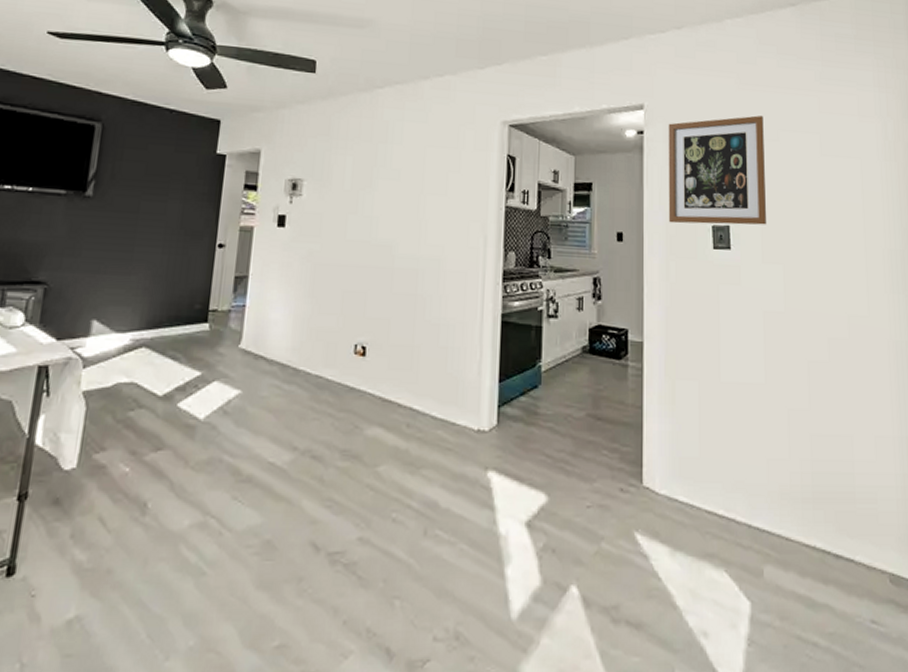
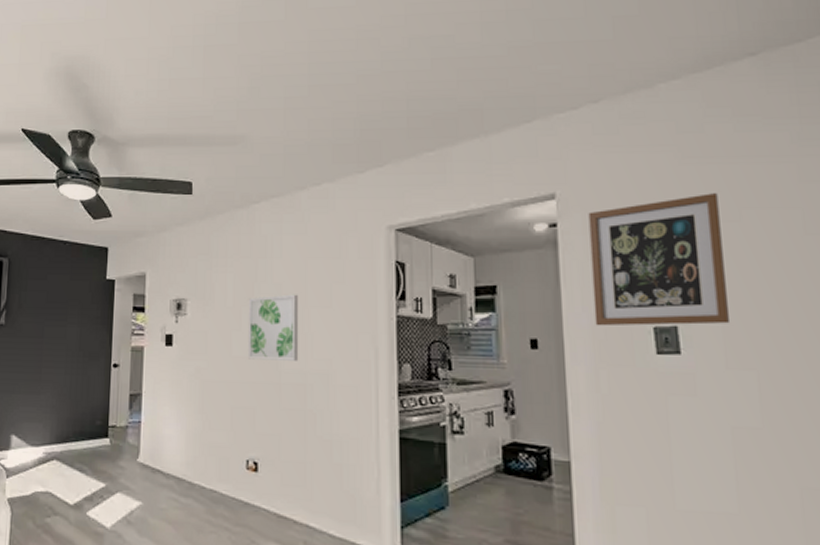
wall art: none [362,180,415,246] -> present [247,294,299,361]

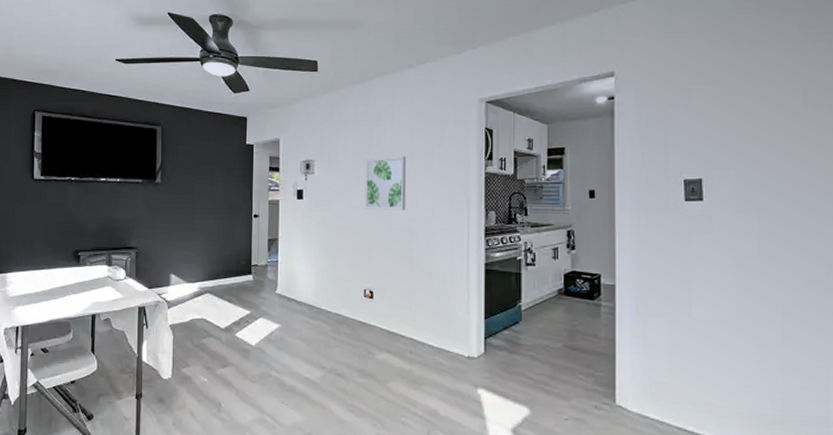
wall art: present [588,193,731,326] -> none [639,72,742,180]

